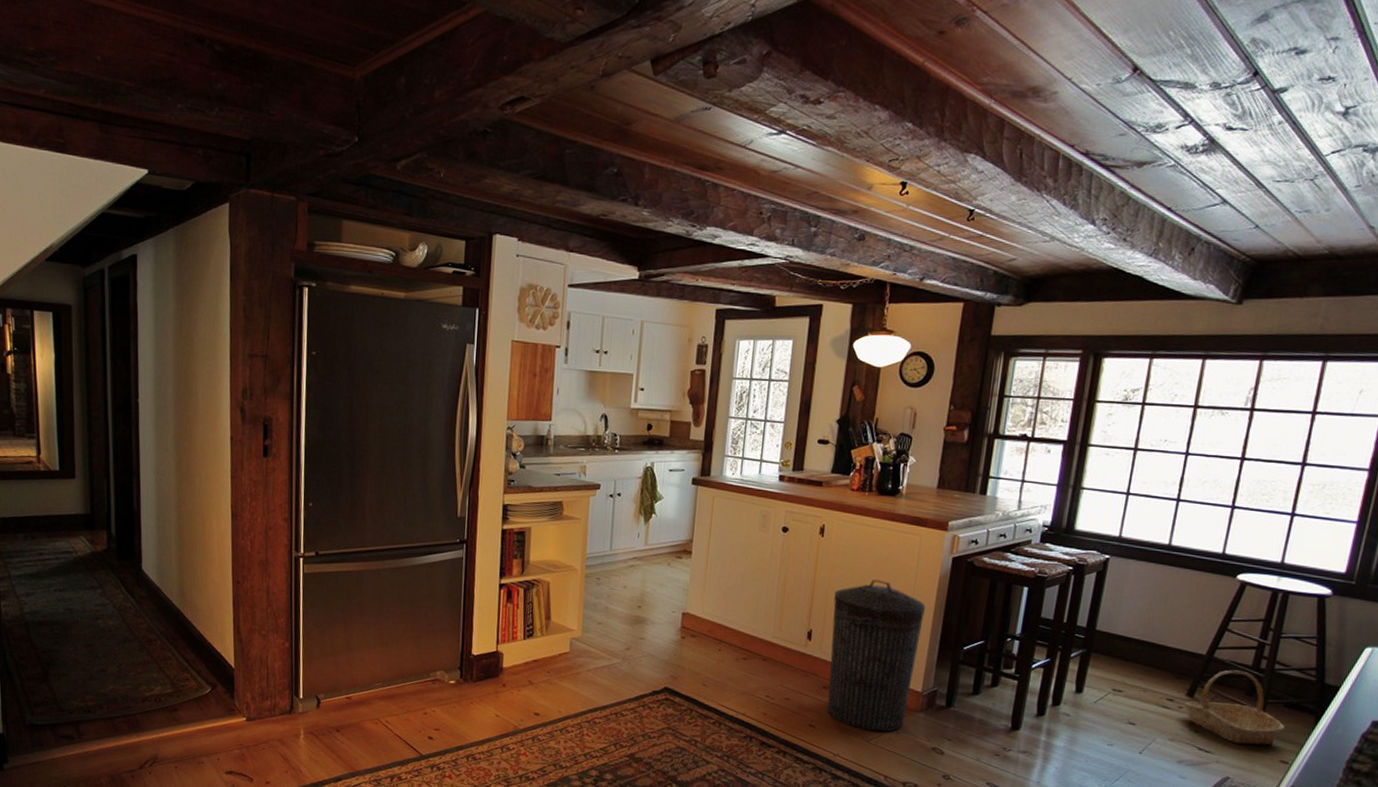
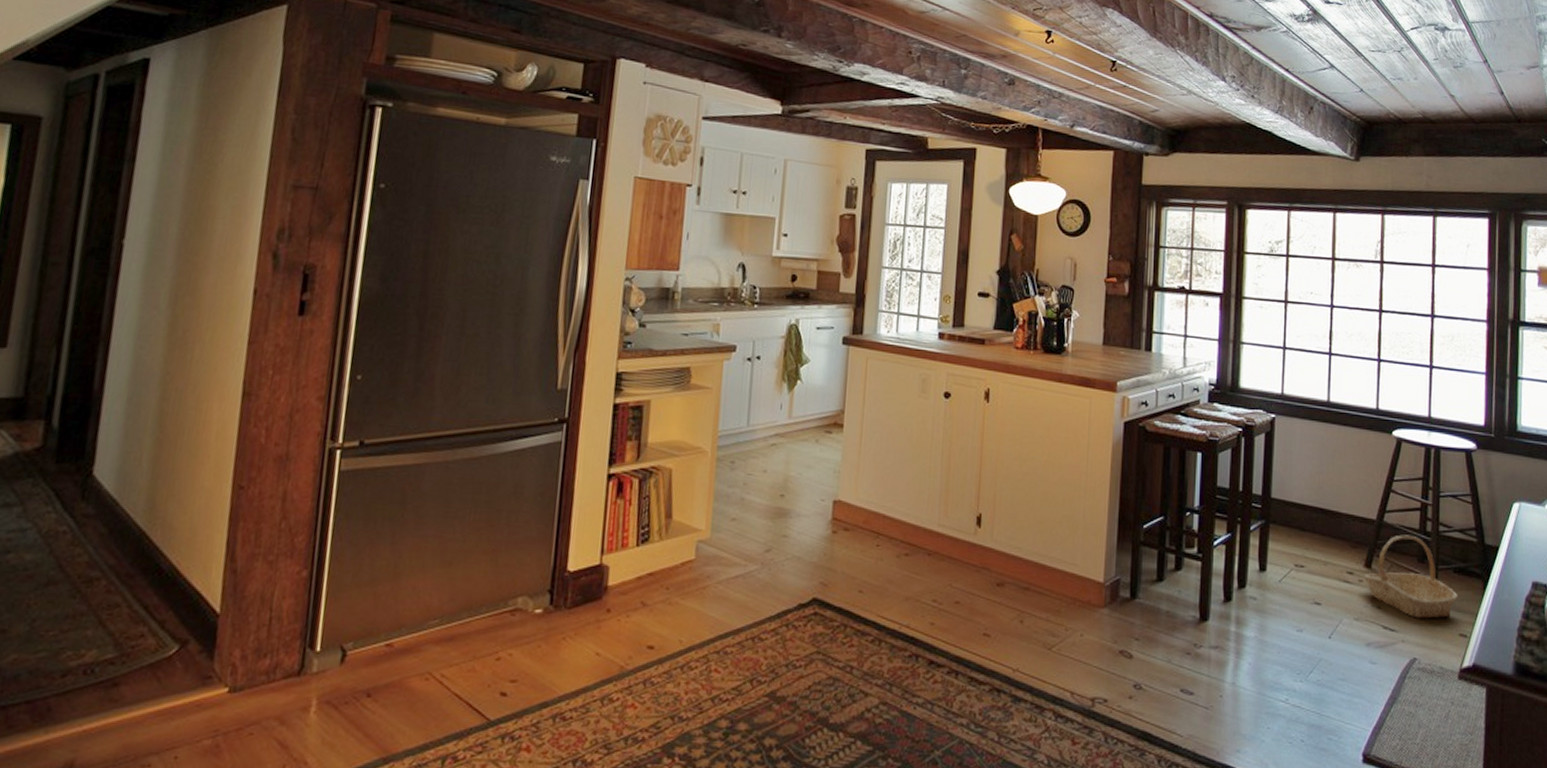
trash can: present [827,580,925,732] -> none [1003,450,1100,636]

